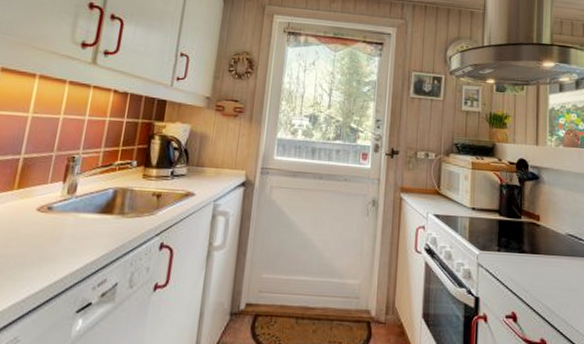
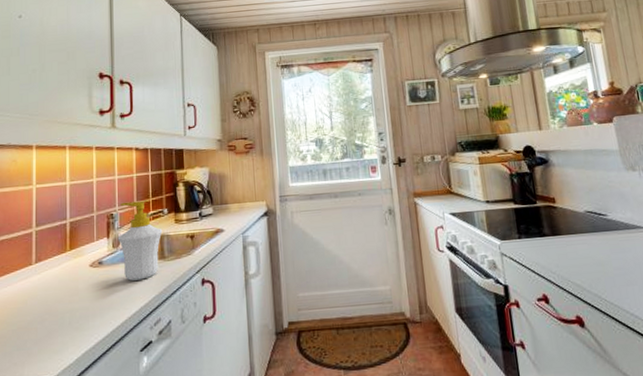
soap bottle: none [74,146,127,234] -> present [117,199,163,281]

